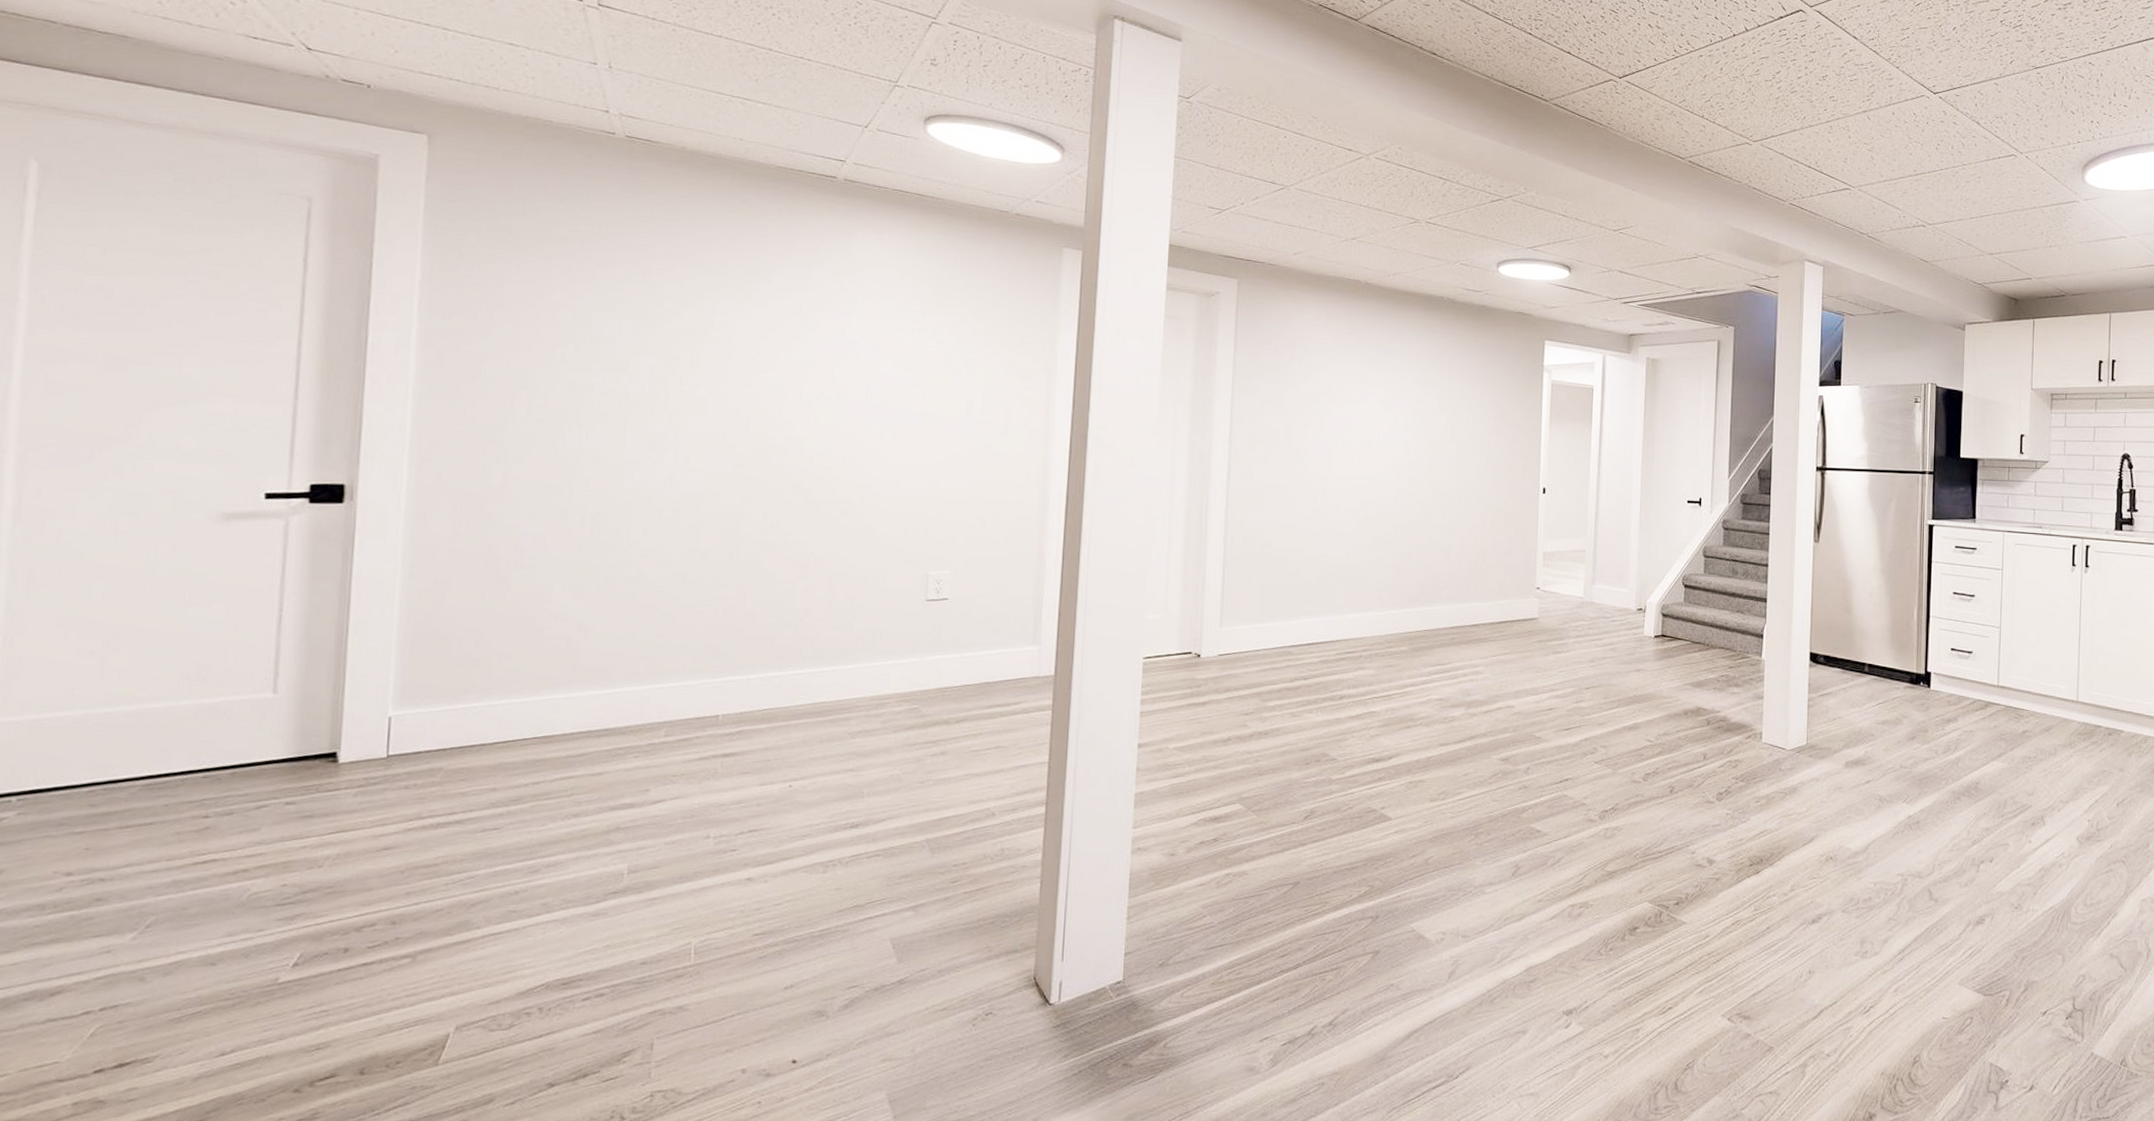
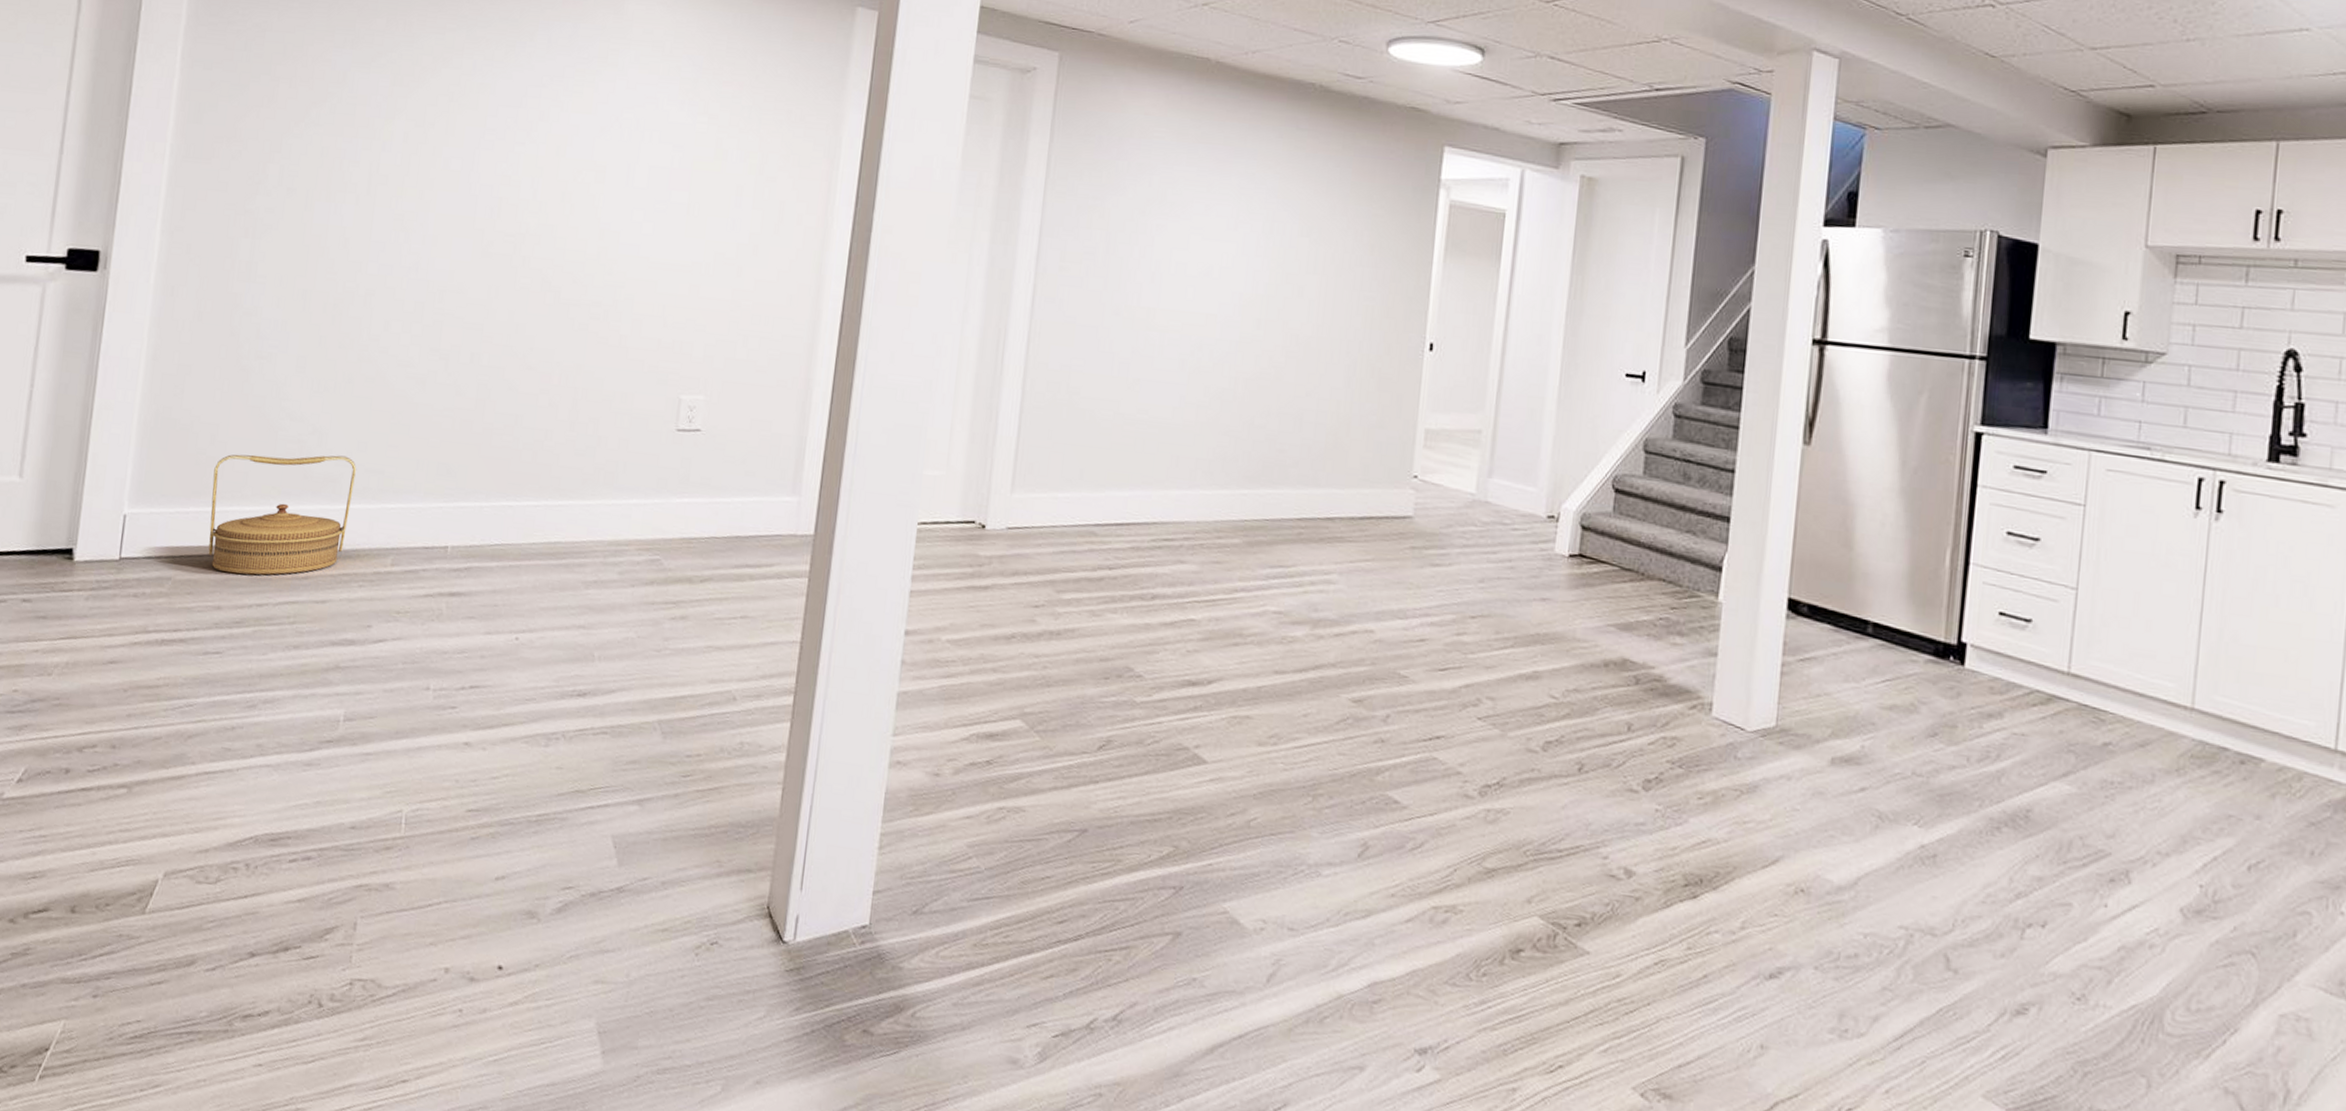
basket: none [479,647,624,759] -> present [208,454,356,575]

